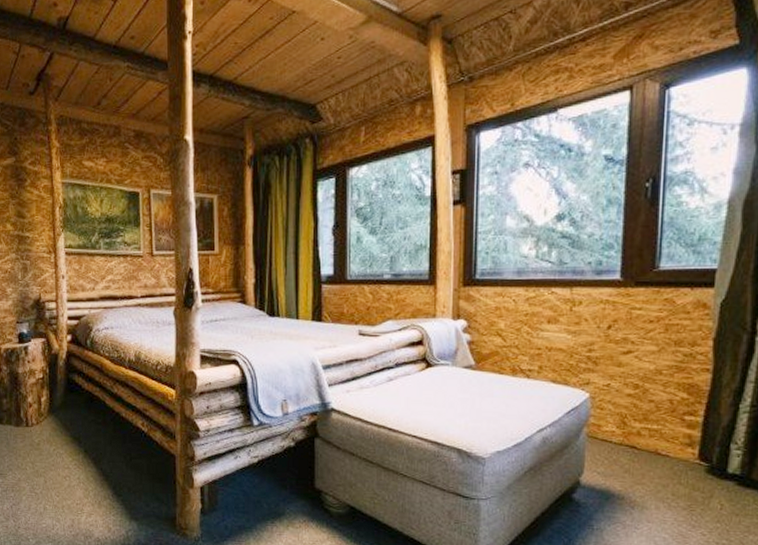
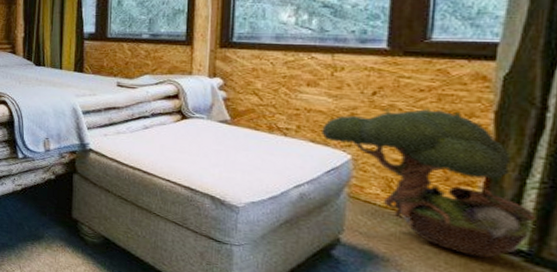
decorative tree: none [562,339,747,485] -> present [322,108,536,258]

